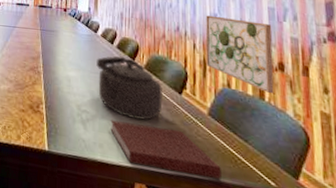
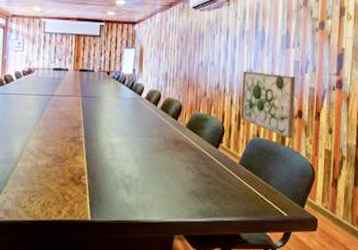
kettle: present [96,55,163,121] -> none [140,117,202,177]
notebook: present [110,120,221,179] -> none [153,181,247,219]

